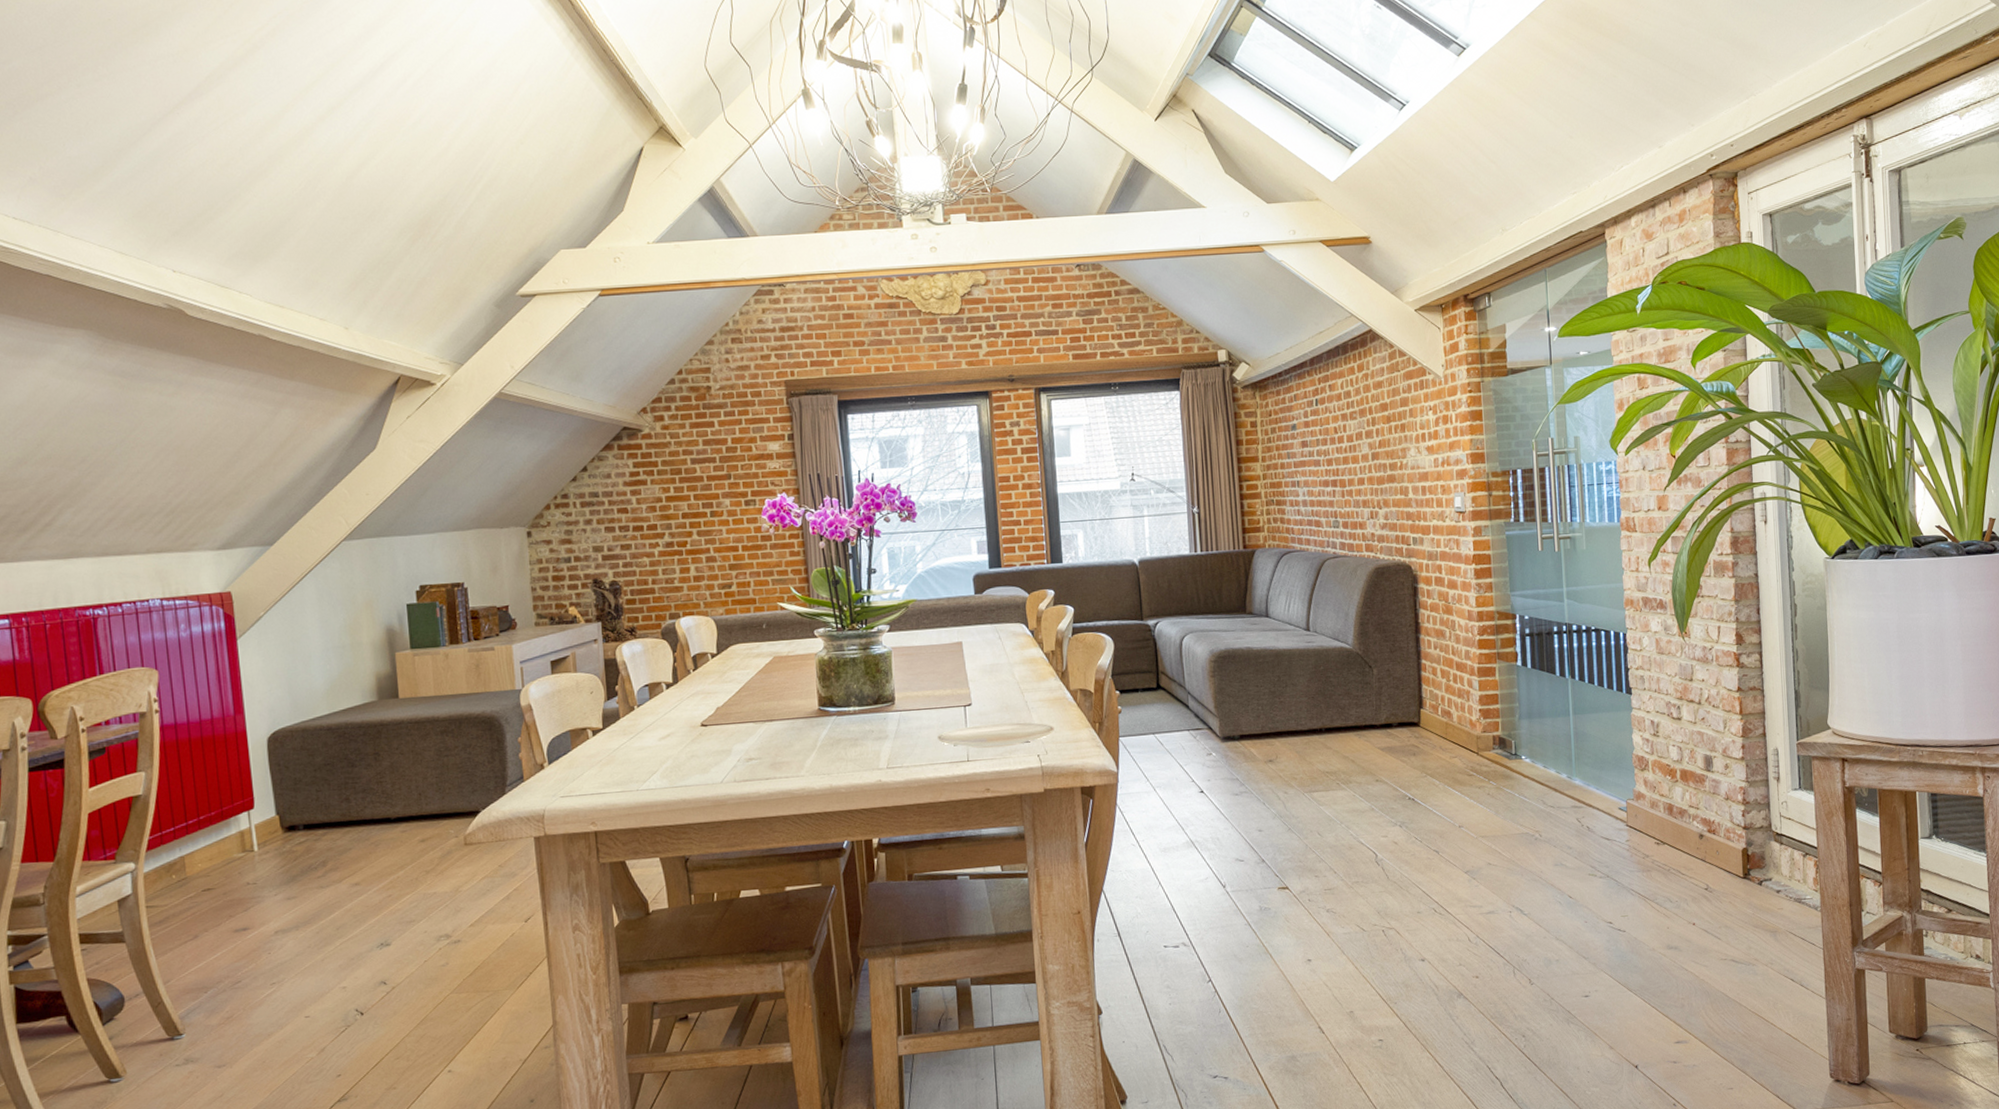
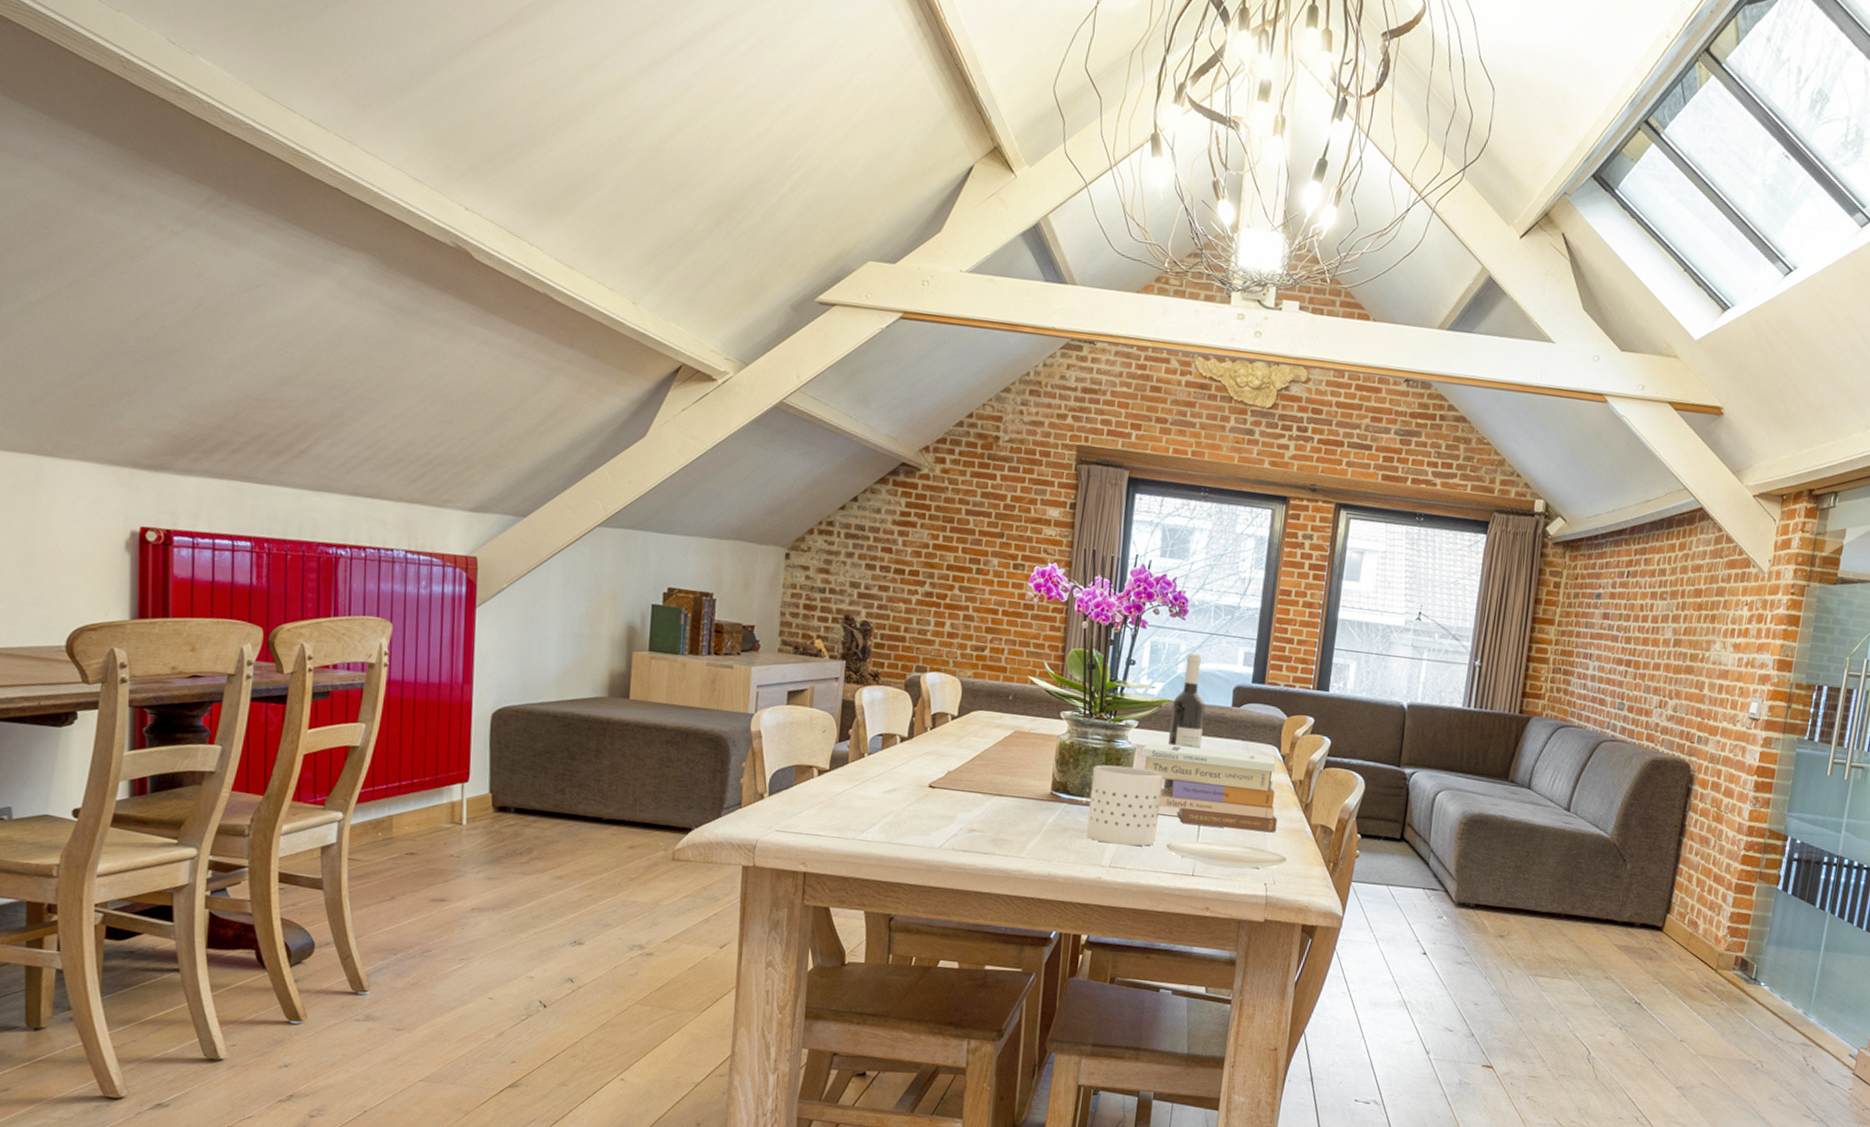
mug: none [854,668,926,747] -> present [1087,765,1164,846]
books: none [897,633,1039,713] -> present [1141,741,1278,833]
wine bottle: none [918,552,952,684] -> present [1163,653,1205,790]

